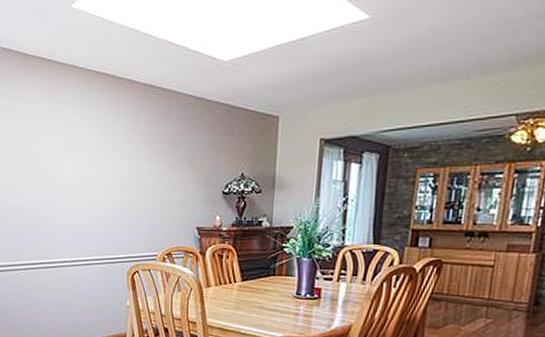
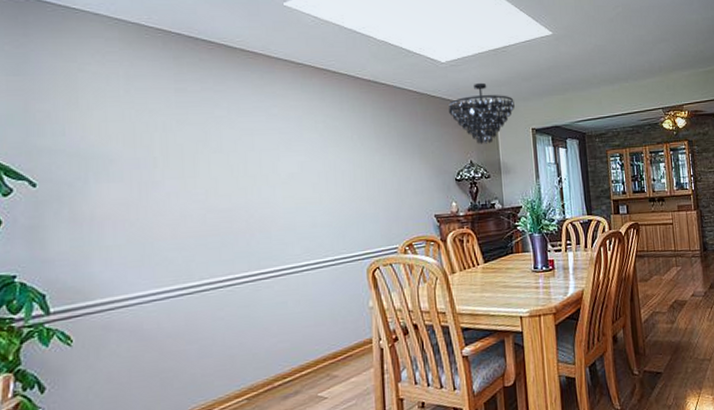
chandelier: none [225,83,303,155] -> present [449,82,515,144]

